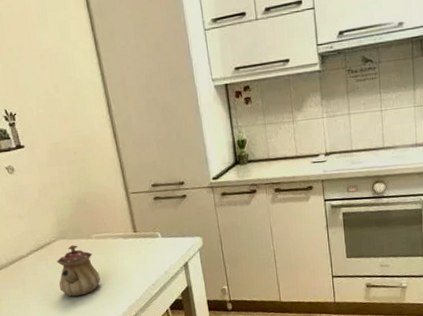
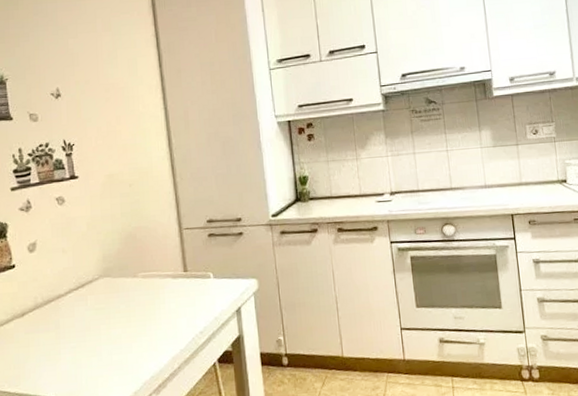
teapot: present [57,245,101,297] -> none [96,284,143,344]

